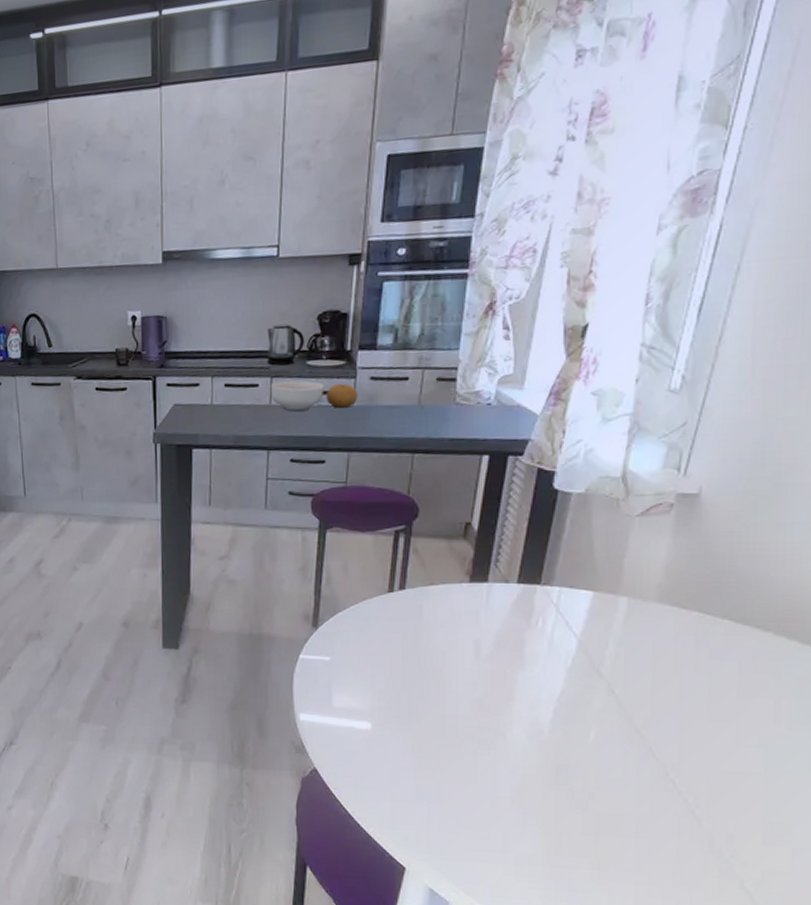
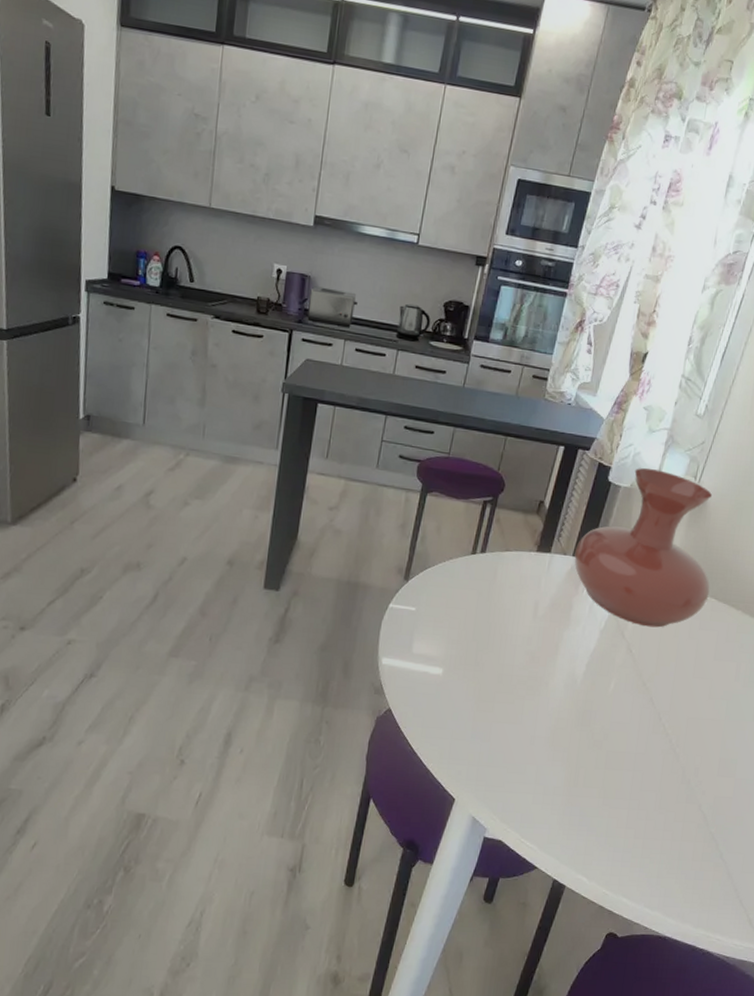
toaster: none [168,324,220,364] -> present [307,286,358,328]
bowl: present [270,380,325,412] -> none [395,355,442,385]
fruit: present [326,384,359,408] -> none [442,366,469,388]
vase: none [520,466,720,661] -> present [574,468,713,628]

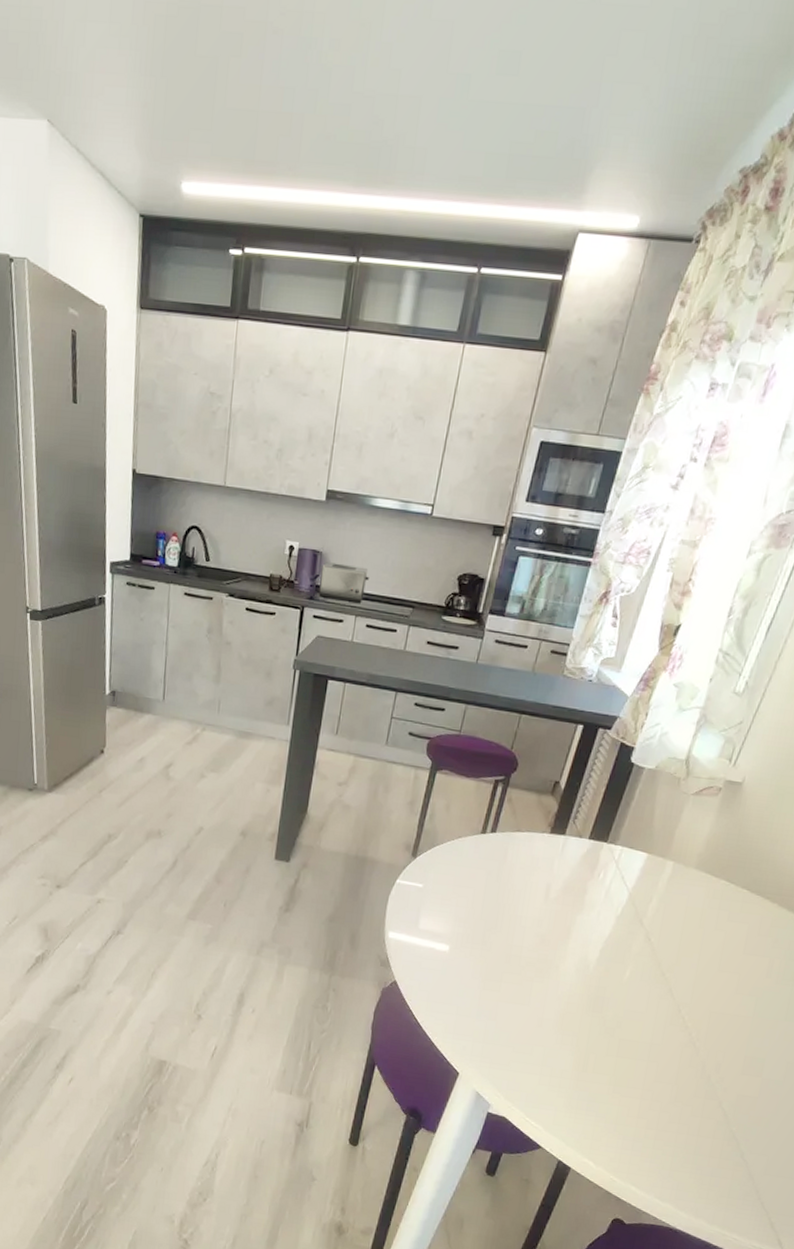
kettle: present [395,303,430,342] -> none [407,577,444,617]
vase: present [574,468,713,628] -> none [590,749,750,917]

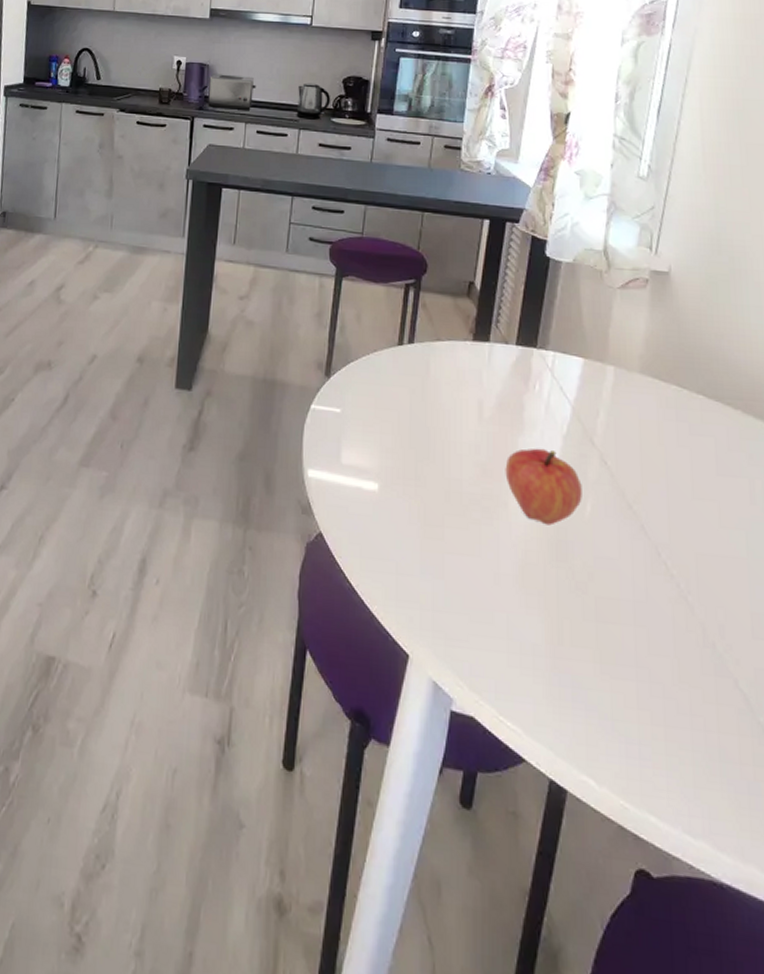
kettle: none [407,577,444,617] -> present [296,83,330,120]
fruit: none [560,924,626,985] -> present [505,448,582,526]

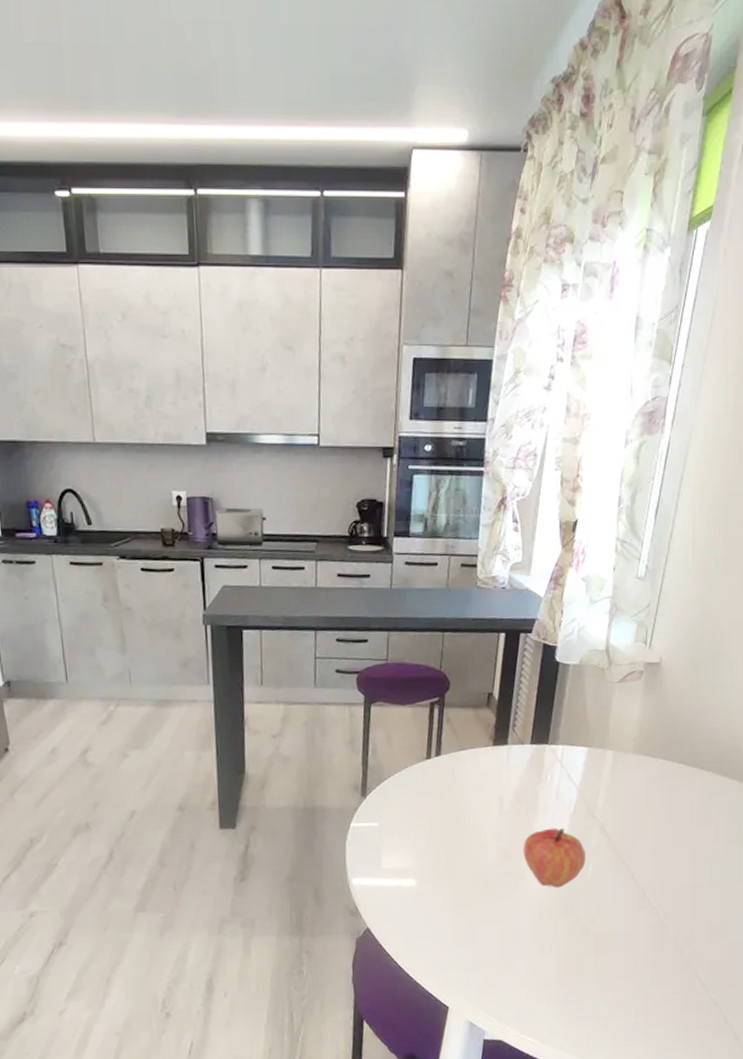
kettle: present [296,83,330,120] -> none [311,510,345,550]

